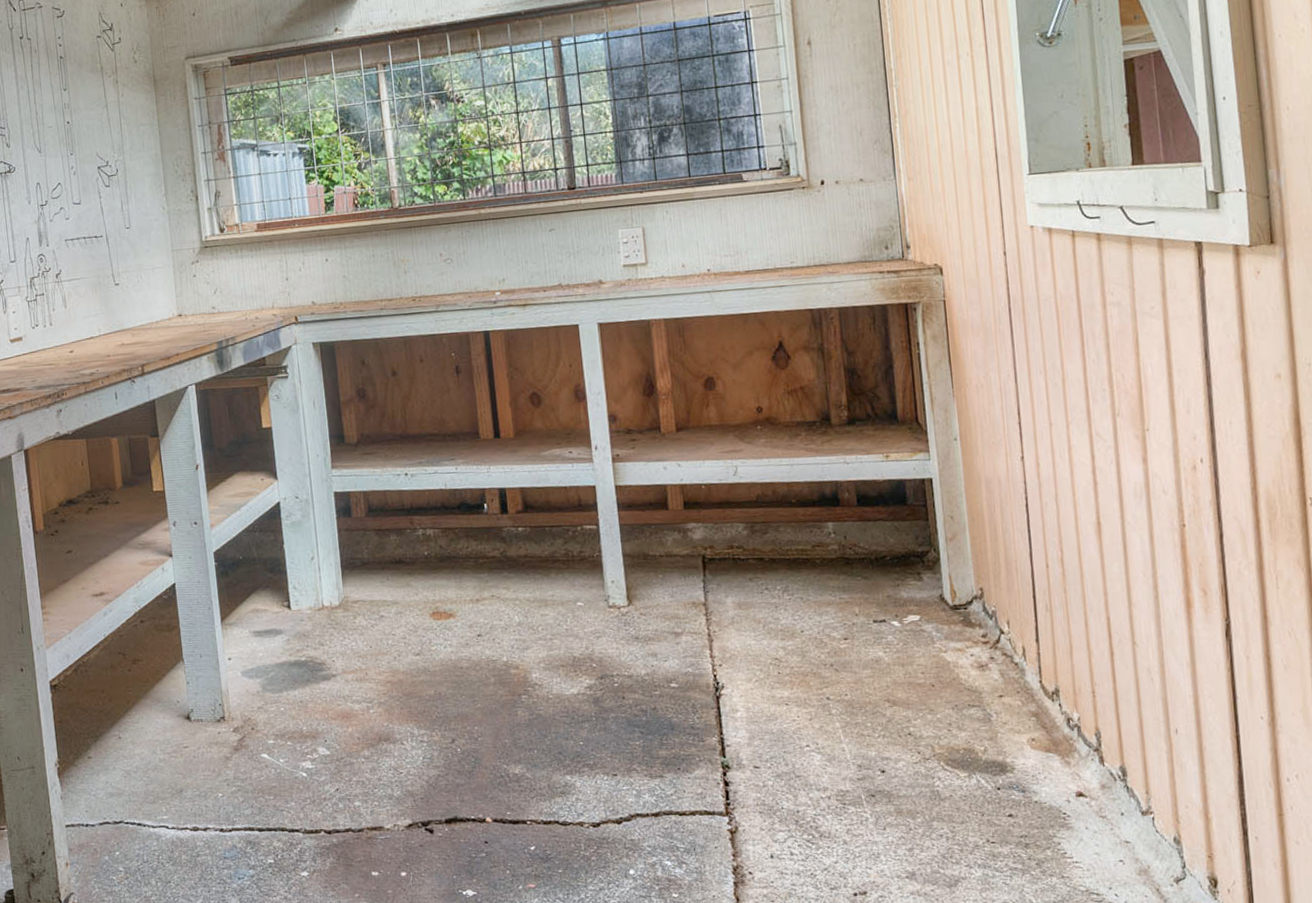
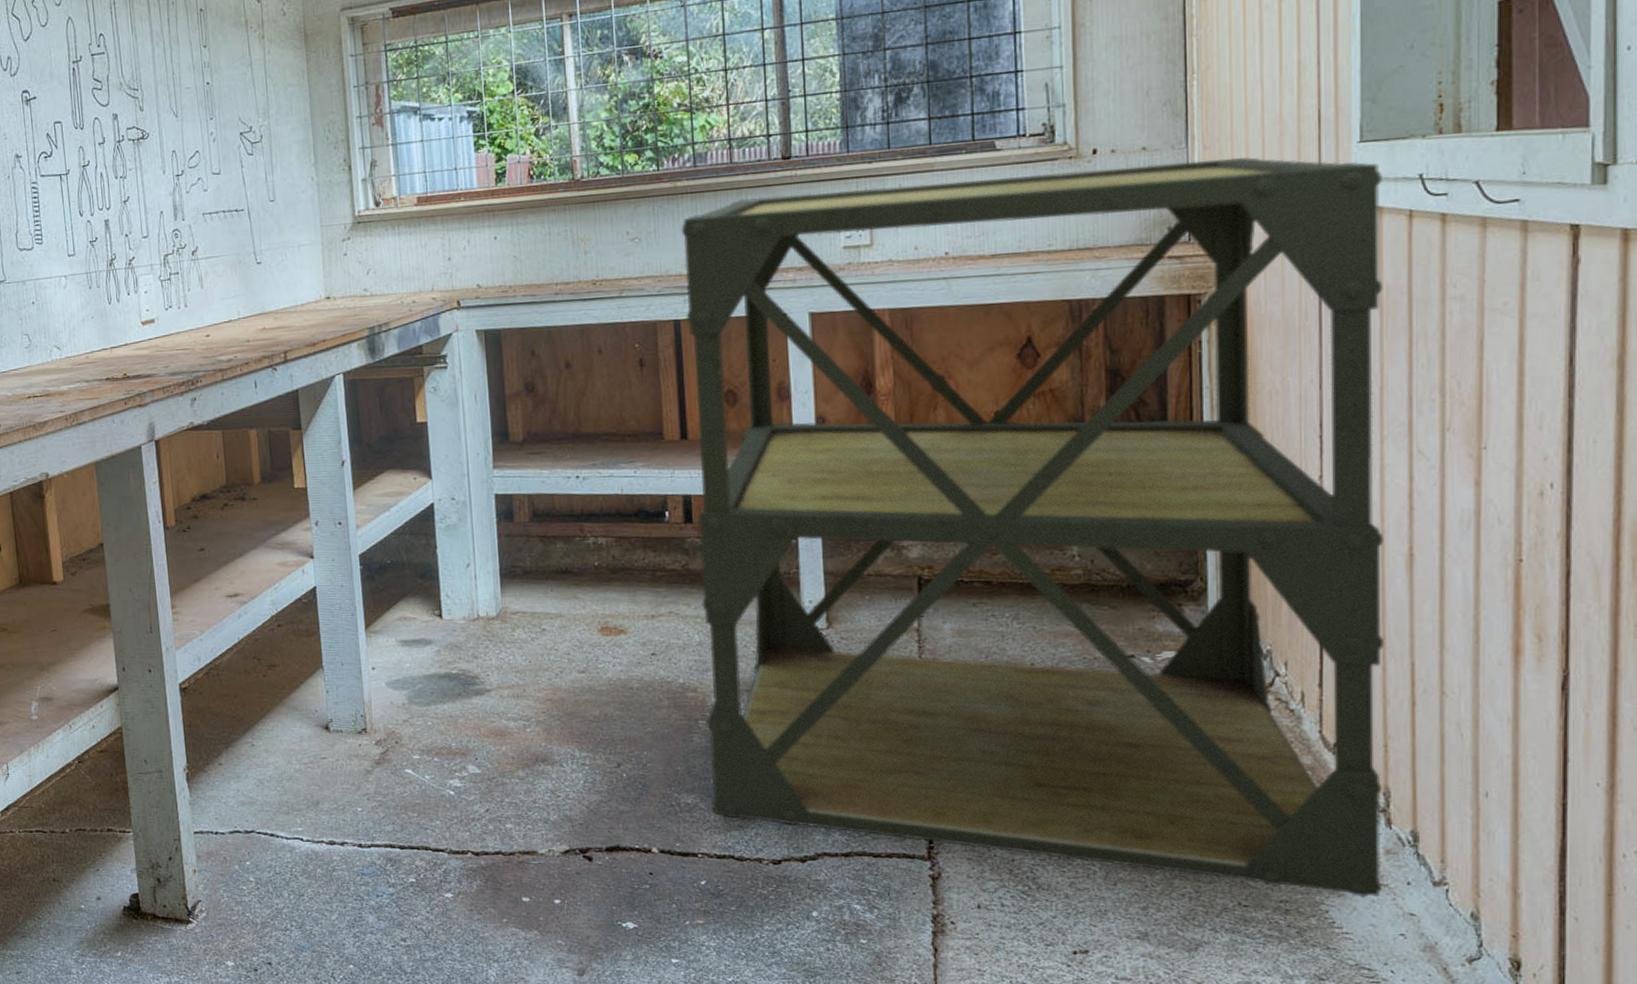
shelving unit: none [486,187,1102,828] -> present [681,157,1385,896]

